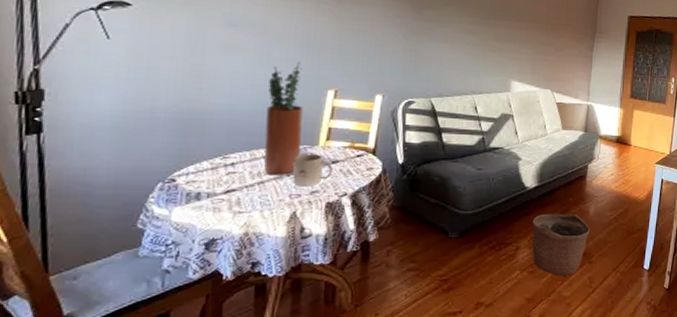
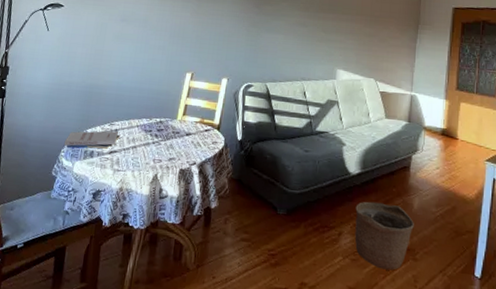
books: none [152,166,239,191] -> present [63,131,120,150]
vase: present [264,62,303,175] -> none [137,49,170,143]
mug: present [292,154,333,188] -> none [156,126,187,155]

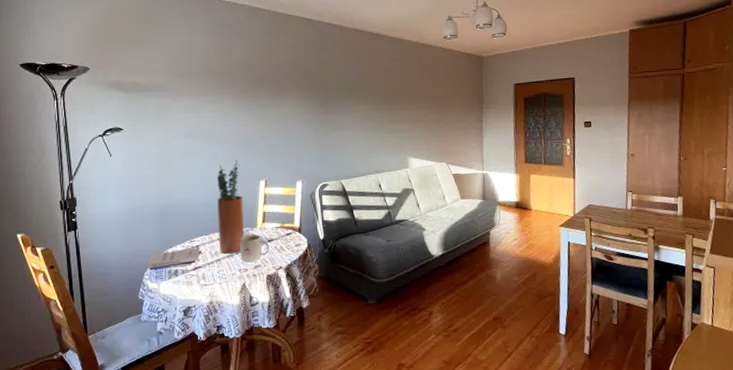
vase: none [137,49,170,143] -> present [216,160,245,254]
mug: none [156,126,187,155] -> present [240,235,270,264]
basket: present [354,201,414,270] -> none [442,279,499,341]

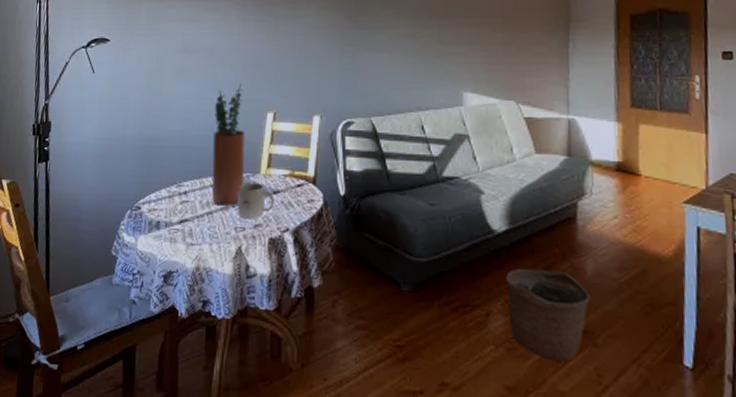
books: present [146,248,202,270] -> none [123,194,191,219]
basket: none [442,279,499,341] -> present [505,268,590,362]

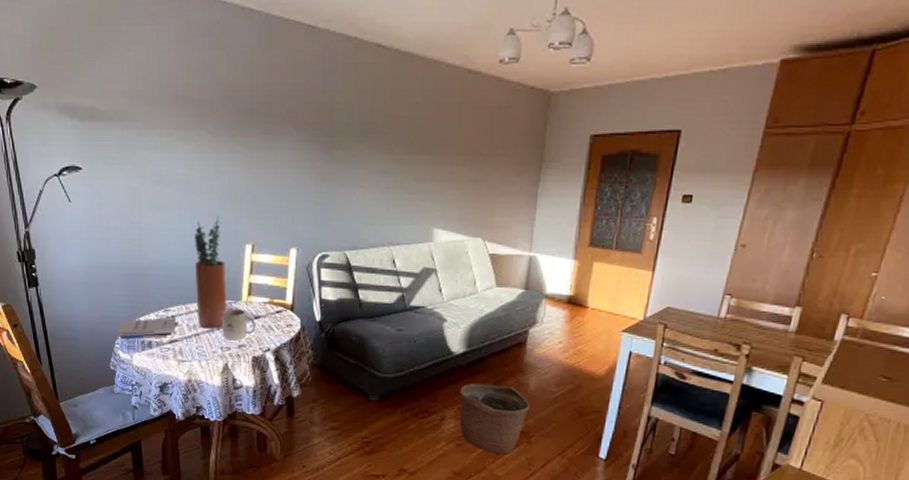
books: none [123,194,191,219] -> present [116,318,178,340]

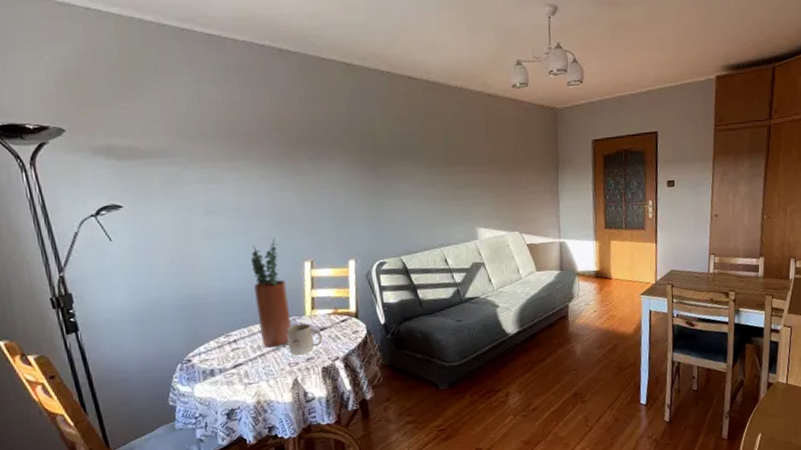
books: present [116,318,178,340] -> none [173,342,242,371]
basket: present [459,383,530,454] -> none [519,355,579,418]

